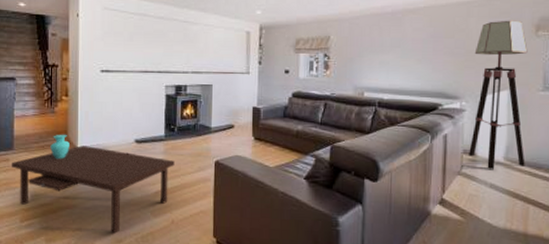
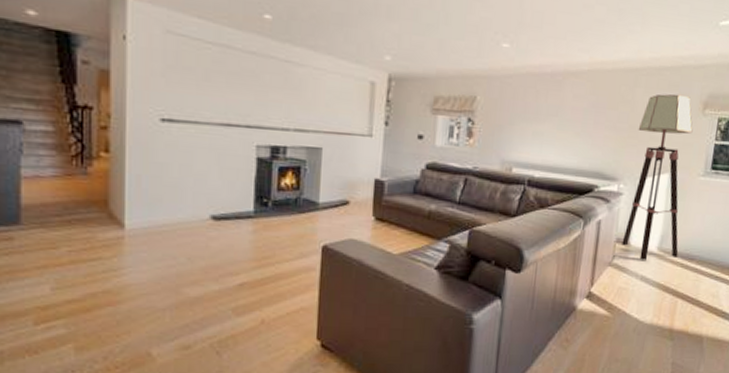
coffee table: present [11,134,175,234] -> none [16,204,267,338]

